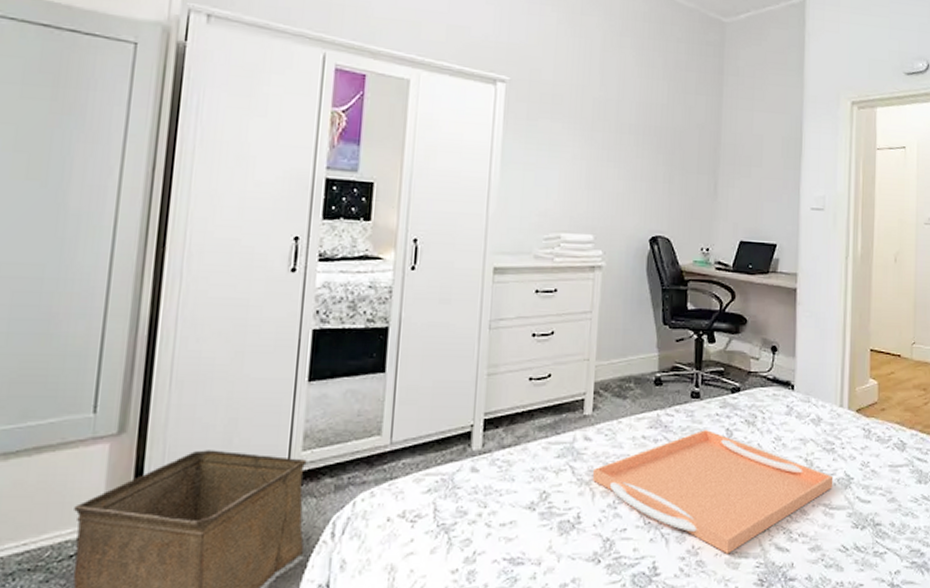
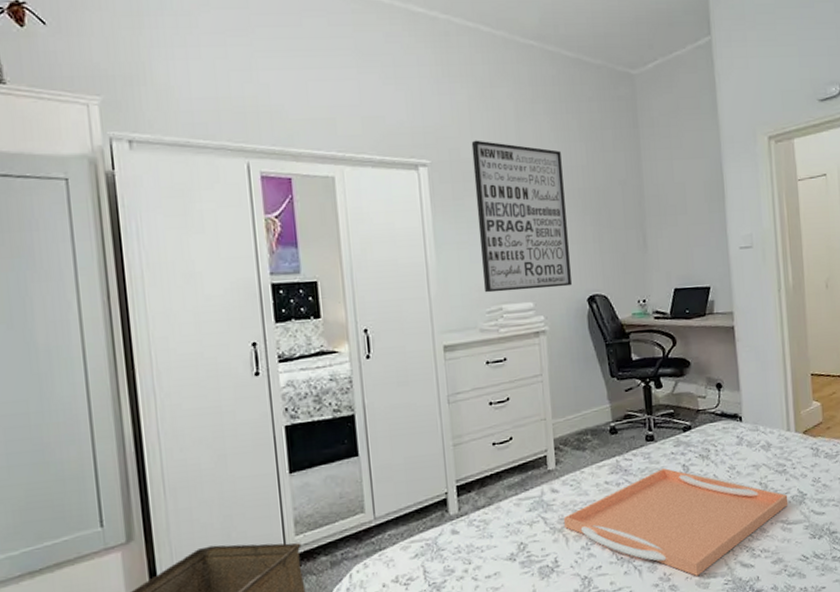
wall art: none [544,63,642,224] -> present [471,140,573,293]

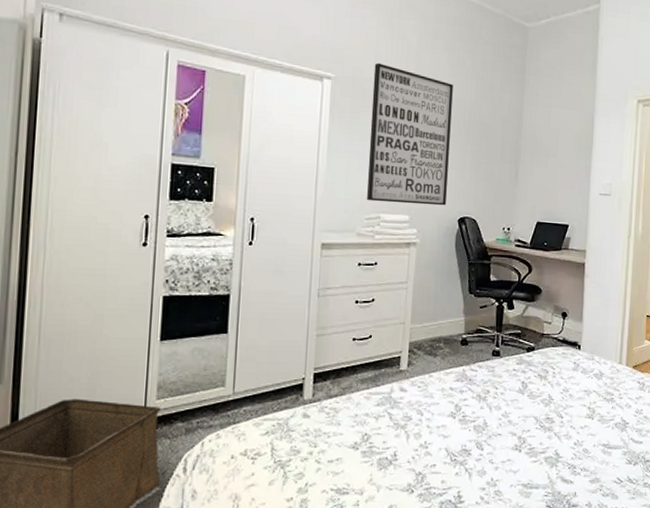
serving tray: present [564,467,789,576] -> none [408,382,612,485]

